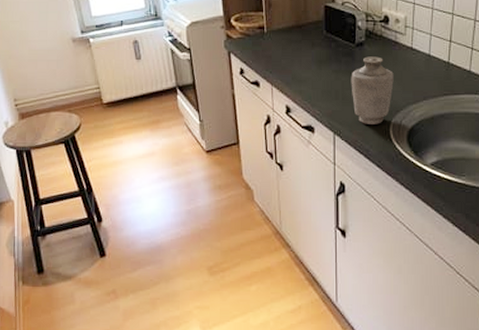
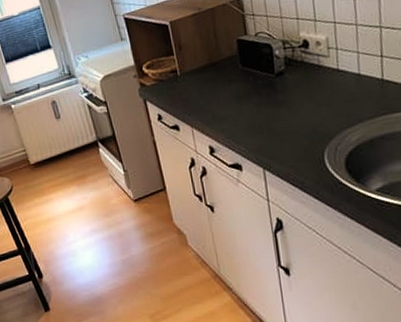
vase: present [351,56,394,124] -> none [274,83,323,156]

